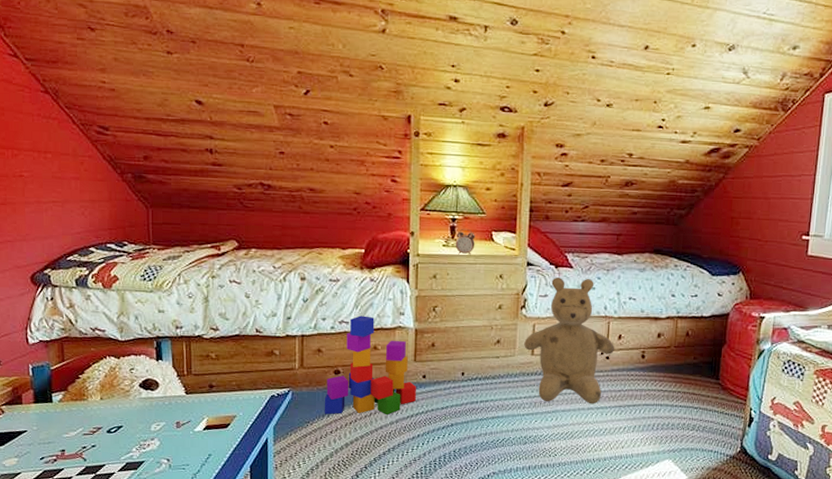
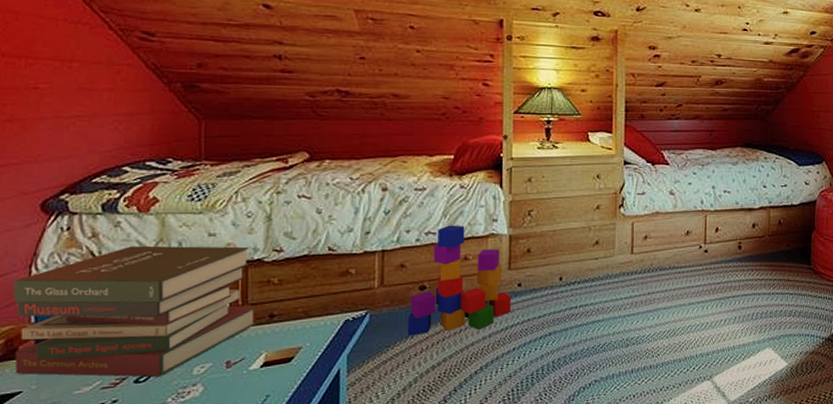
books: none [15,317,199,430] -> present [13,245,257,377]
alarm clock: present [455,228,475,255] -> none [550,130,571,156]
teddy bear: present [524,276,614,405] -> none [623,174,712,300]

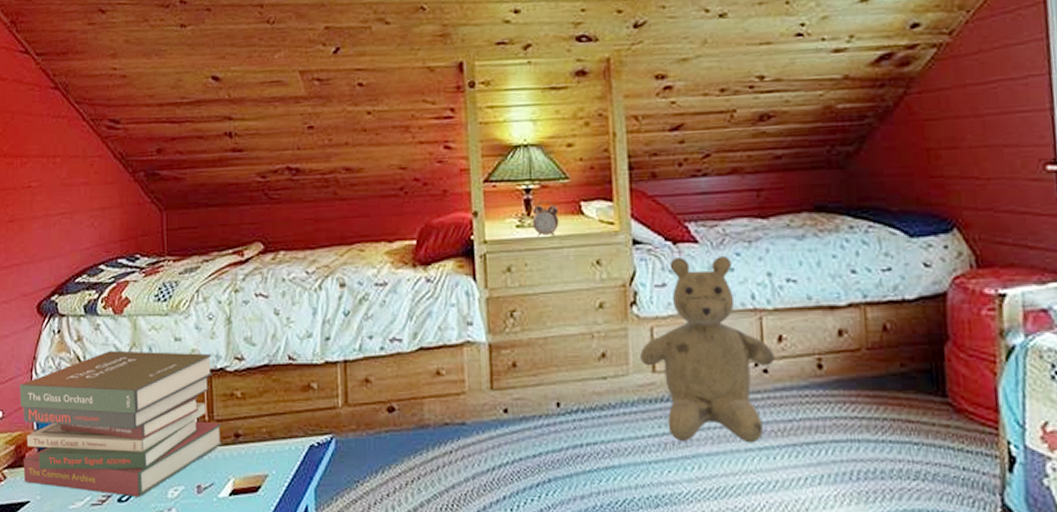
toy blocks: present [407,225,511,336] -> none [376,329,497,470]
alarm clock: none [550,130,571,156] -> present [532,200,559,237]
teddy bear: none [623,174,712,300] -> present [640,256,774,443]

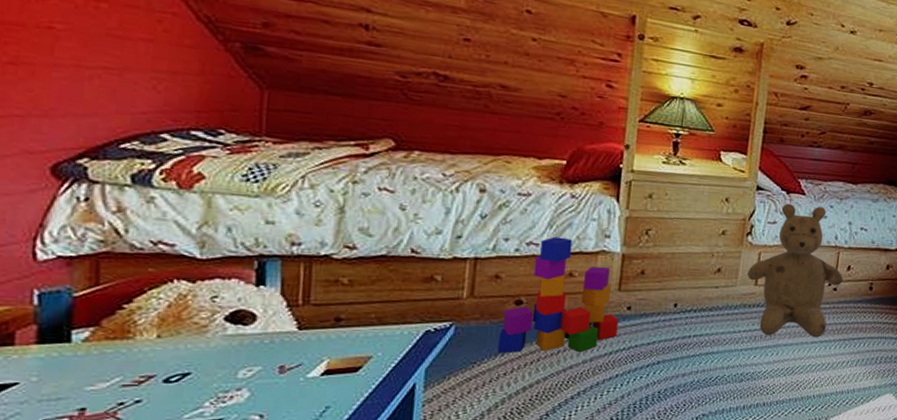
books: present [19,350,223,498] -> none [10,226,319,378]
toy blocks: none [376,329,497,470] -> present [497,237,618,353]
alarm clock: present [532,200,559,237] -> none [677,145,701,175]

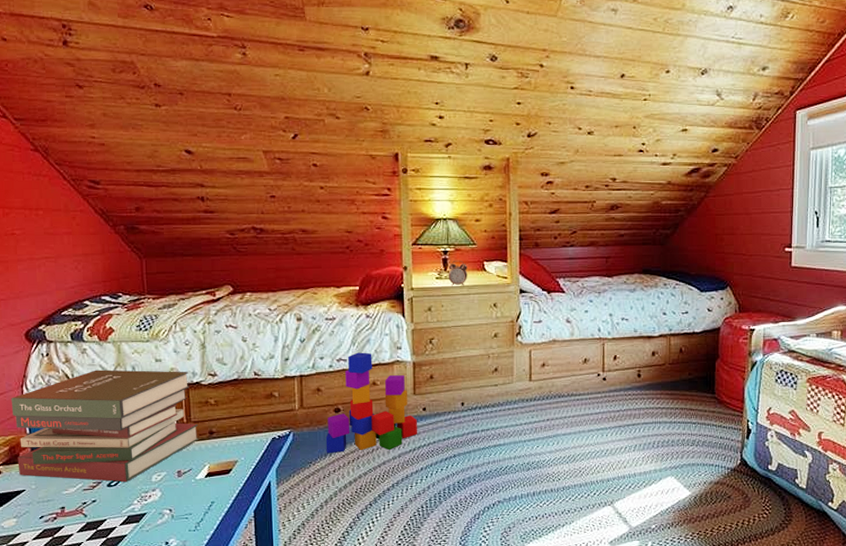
books: none [10,226,319,378] -> present [11,369,200,483]
alarm clock: none [677,145,701,175] -> present [448,260,468,286]
teddy bear: present [747,203,843,338] -> none [521,302,610,426]

